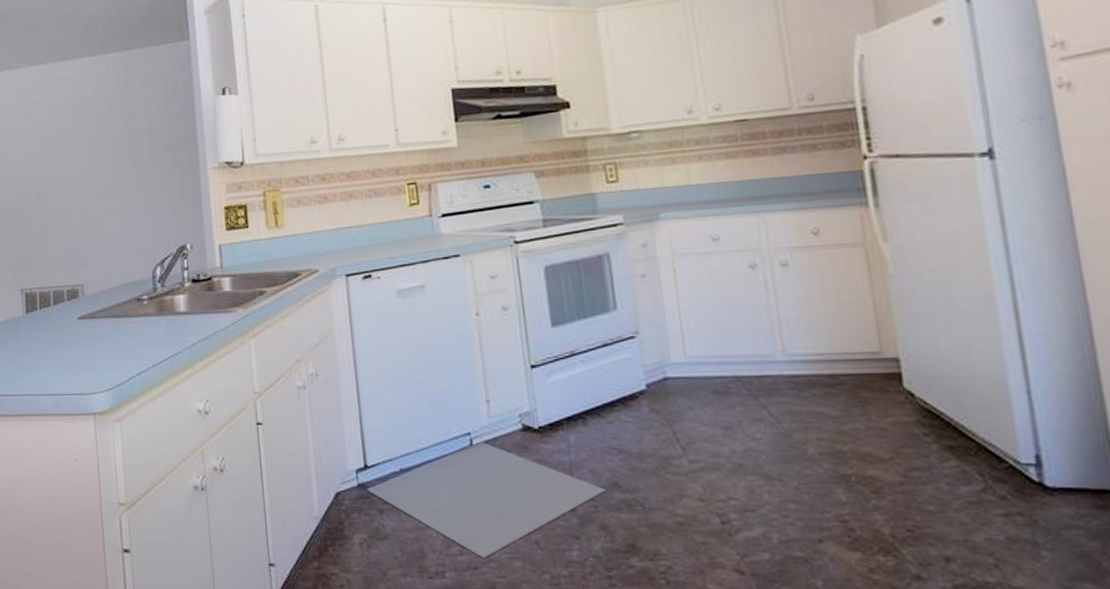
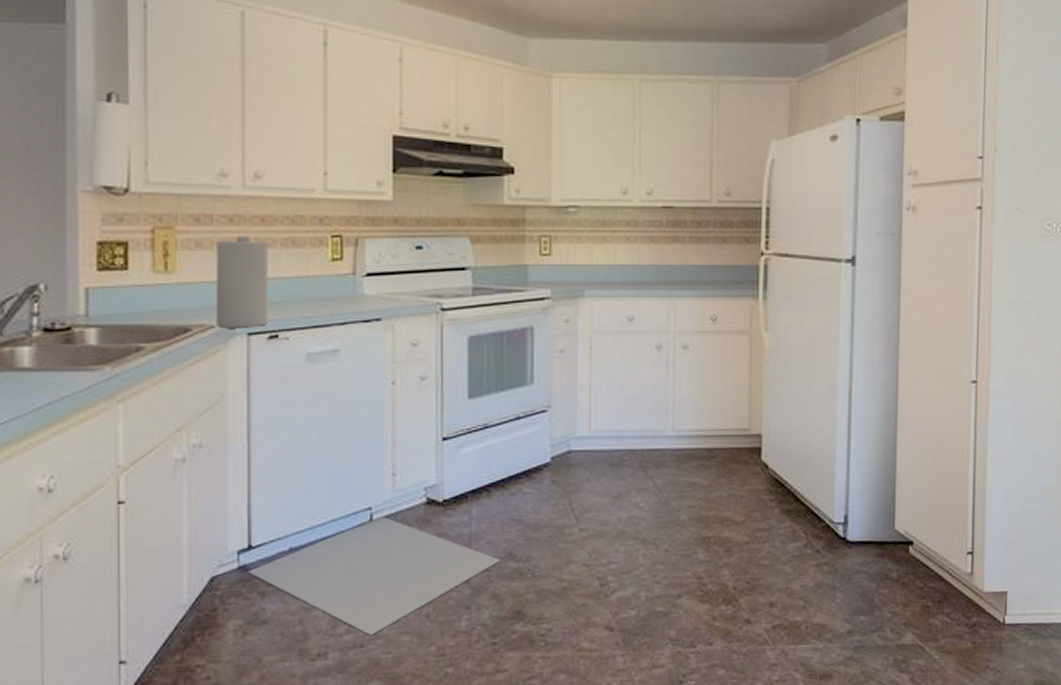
paper towel holder: none [313,191,362,272] -> present [217,236,268,328]

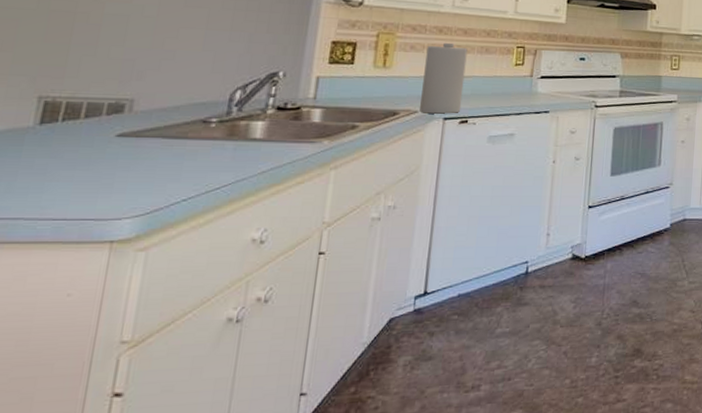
door mat: present [247,516,501,636] -> none [421,268,627,370]

